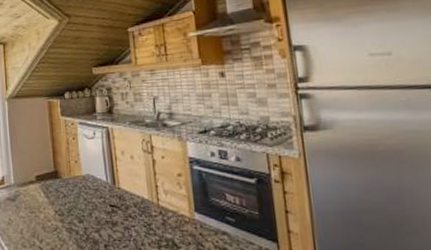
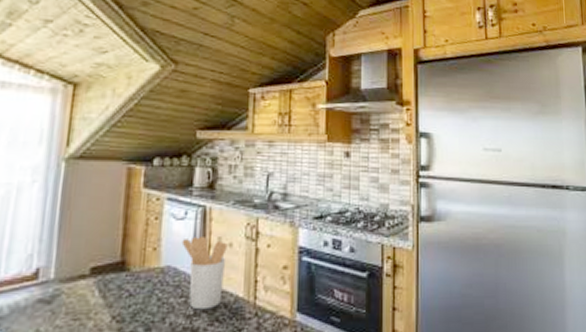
utensil holder: none [94,150,132,208] -> present [181,235,227,310]

